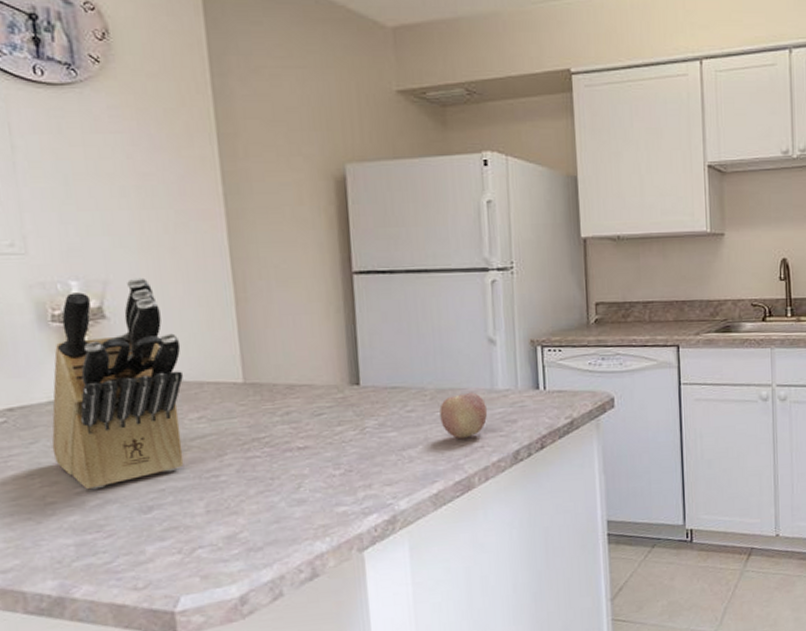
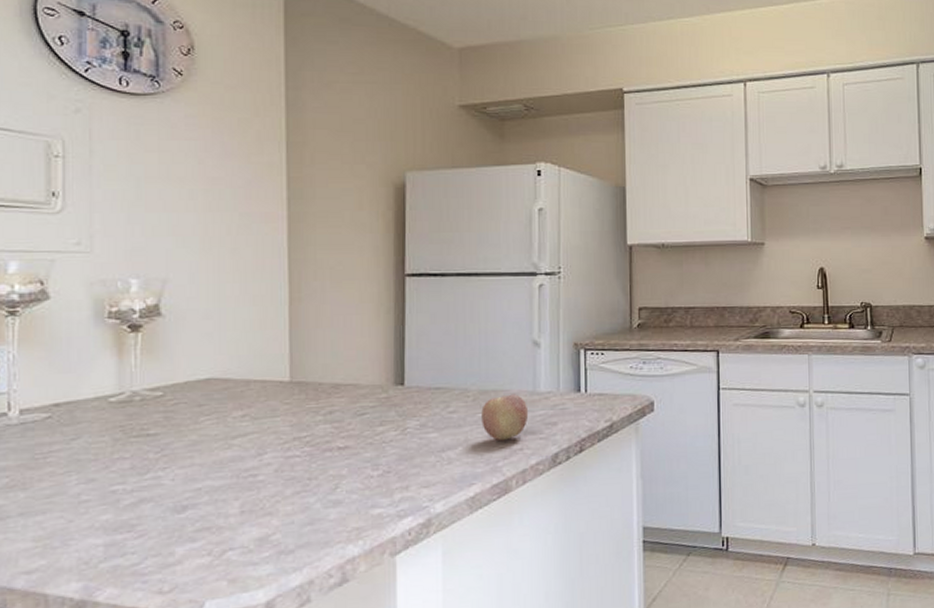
knife block: present [51,278,184,490] -> none [93,277,232,488]

